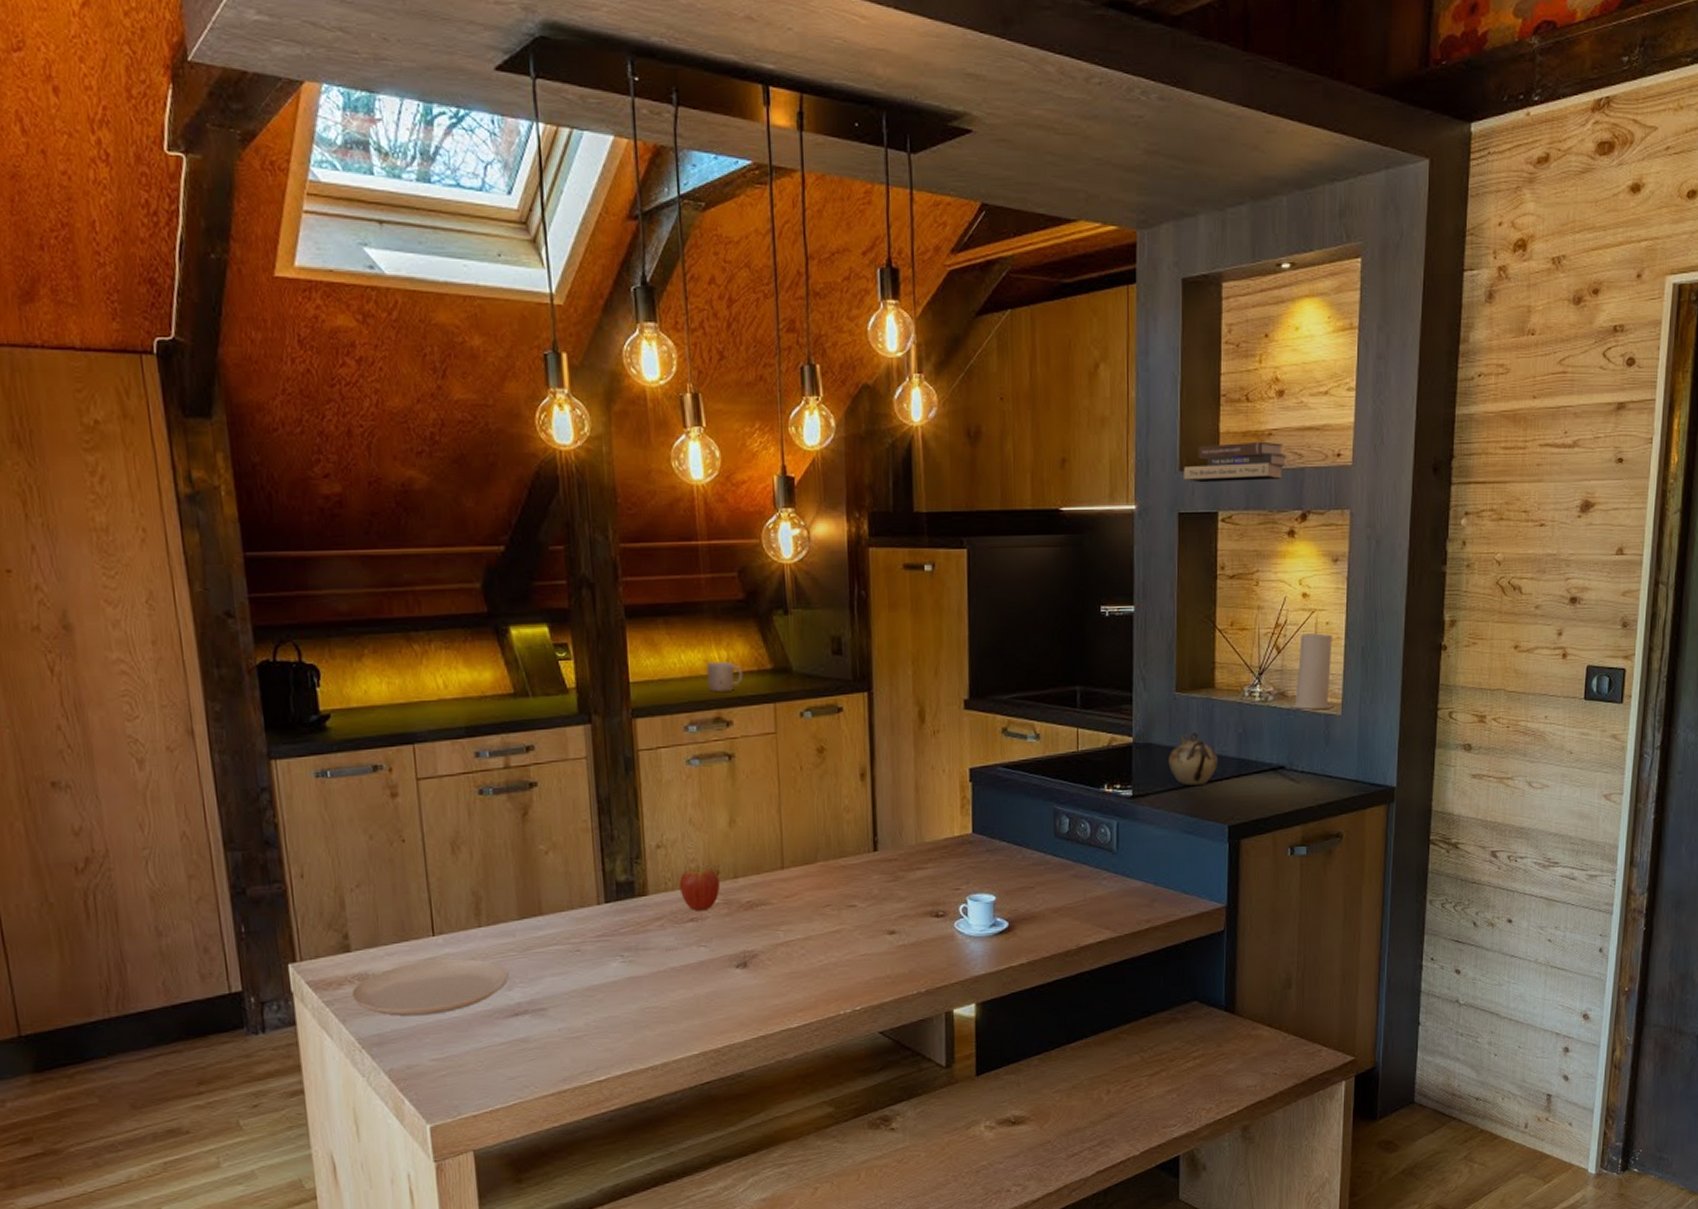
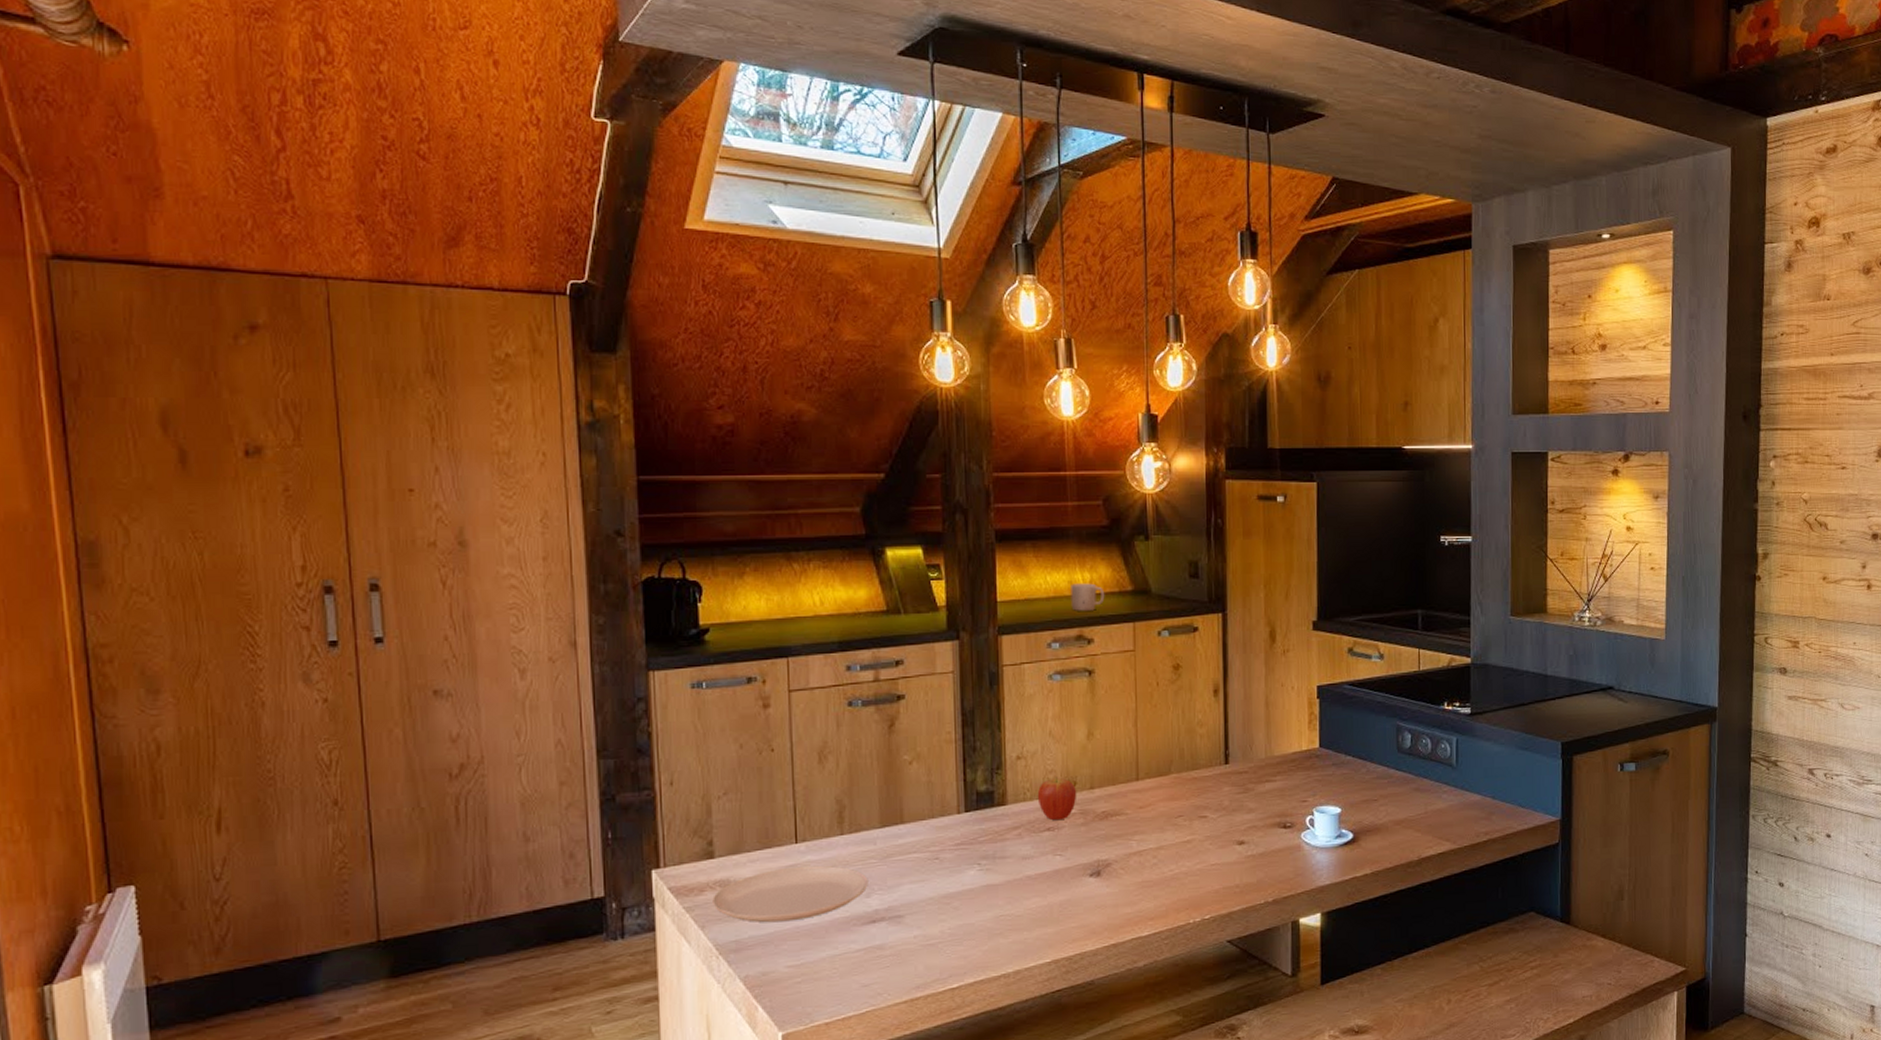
teapot: present [1168,731,1219,786] -> none [1504,653,1551,704]
books: present [1183,441,1286,483] -> none [1516,389,1609,426]
candle: present [1290,633,1334,710] -> none [1617,563,1658,634]

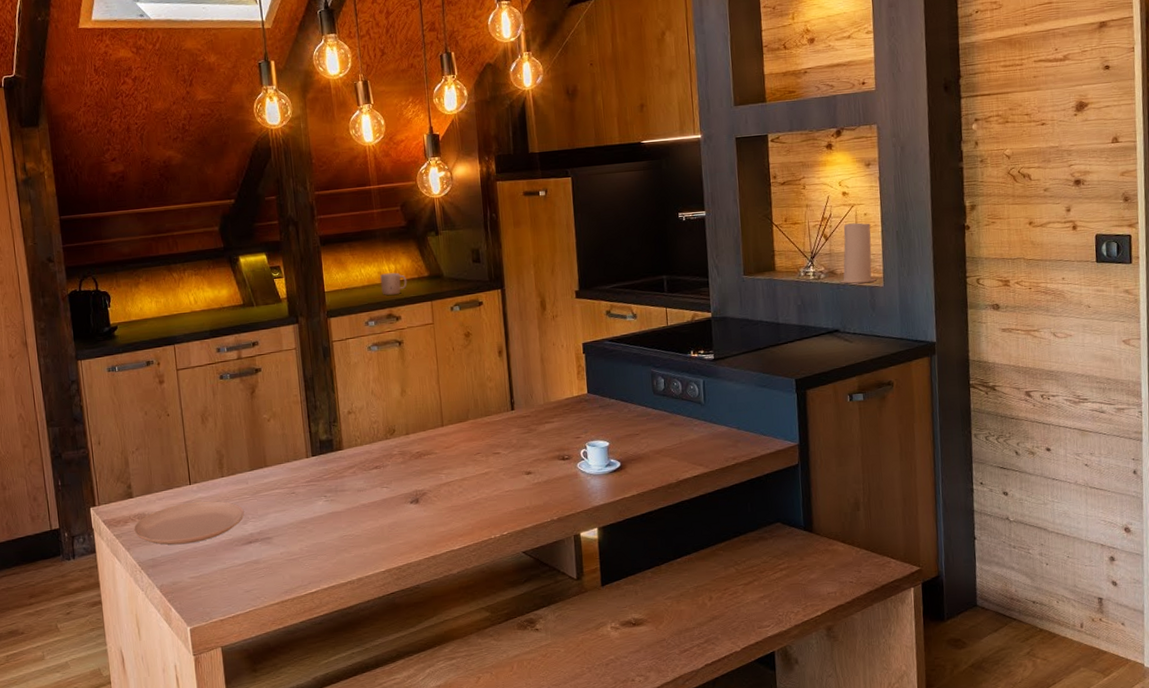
fruit: present [1037,777,1077,821] -> none [365,426,397,461]
candle: none [1617,563,1658,634] -> present [839,222,876,284]

